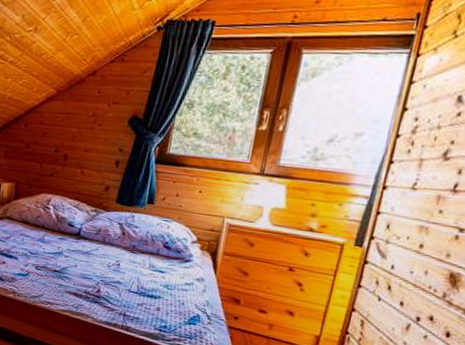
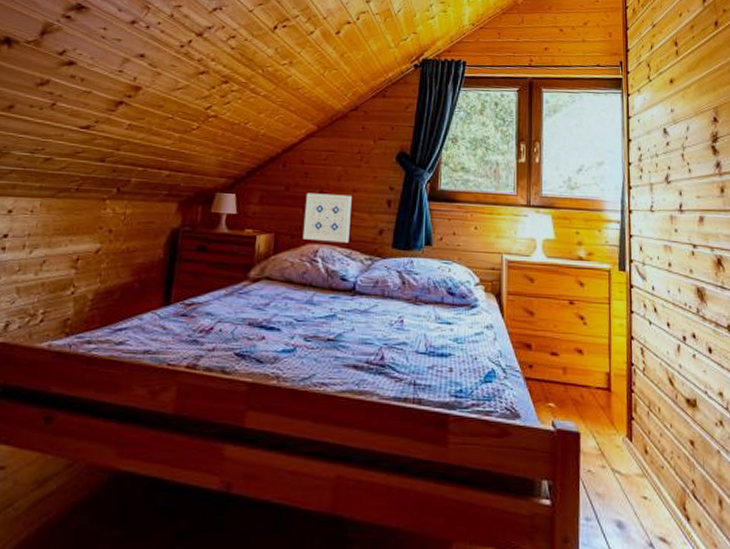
wall art: none [38,150,84,196] -> present [302,193,352,243]

